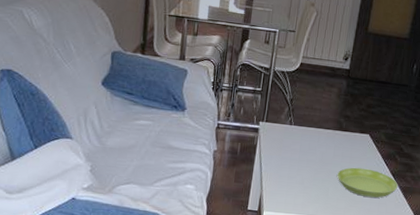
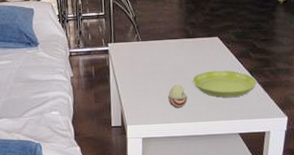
decorative egg: none [310,176,329,201] -> present [168,84,187,108]

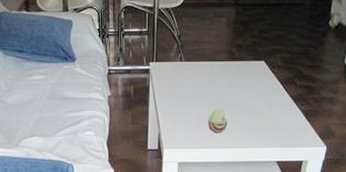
saucer: present [192,70,257,98] -> none [234,96,299,125]

